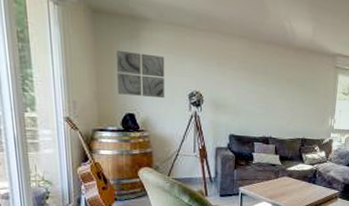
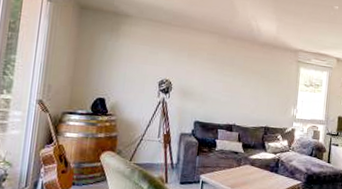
wall art: present [115,49,165,99] -> none [91,40,140,85]

